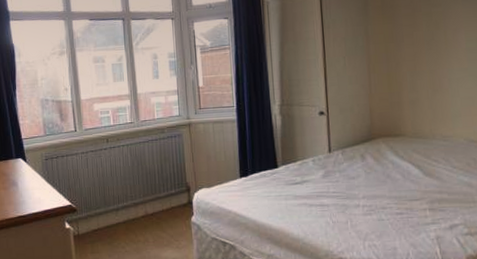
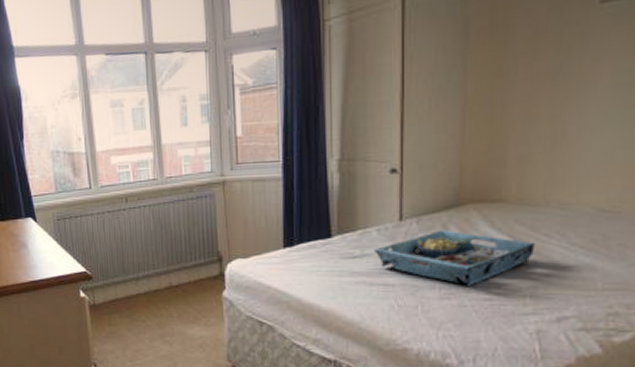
serving tray: none [311,159,429,203] -> present [374,230,536,286]

